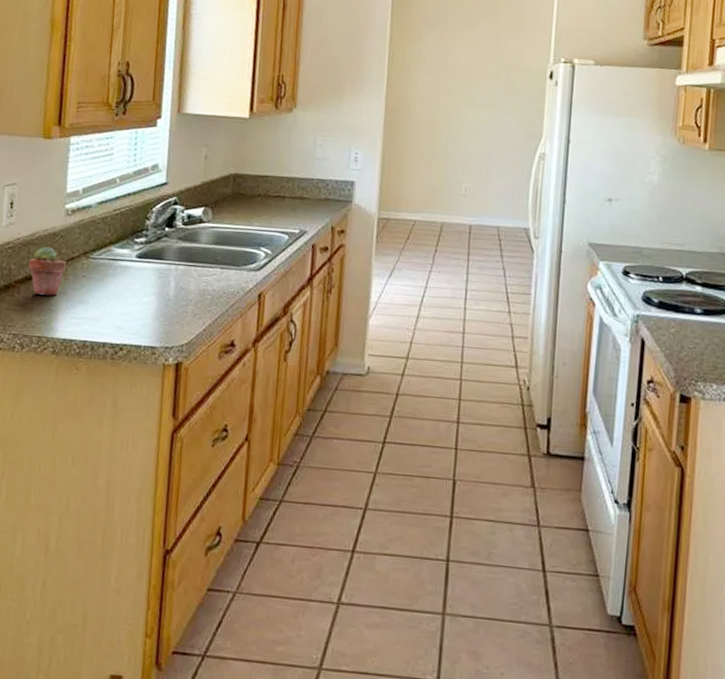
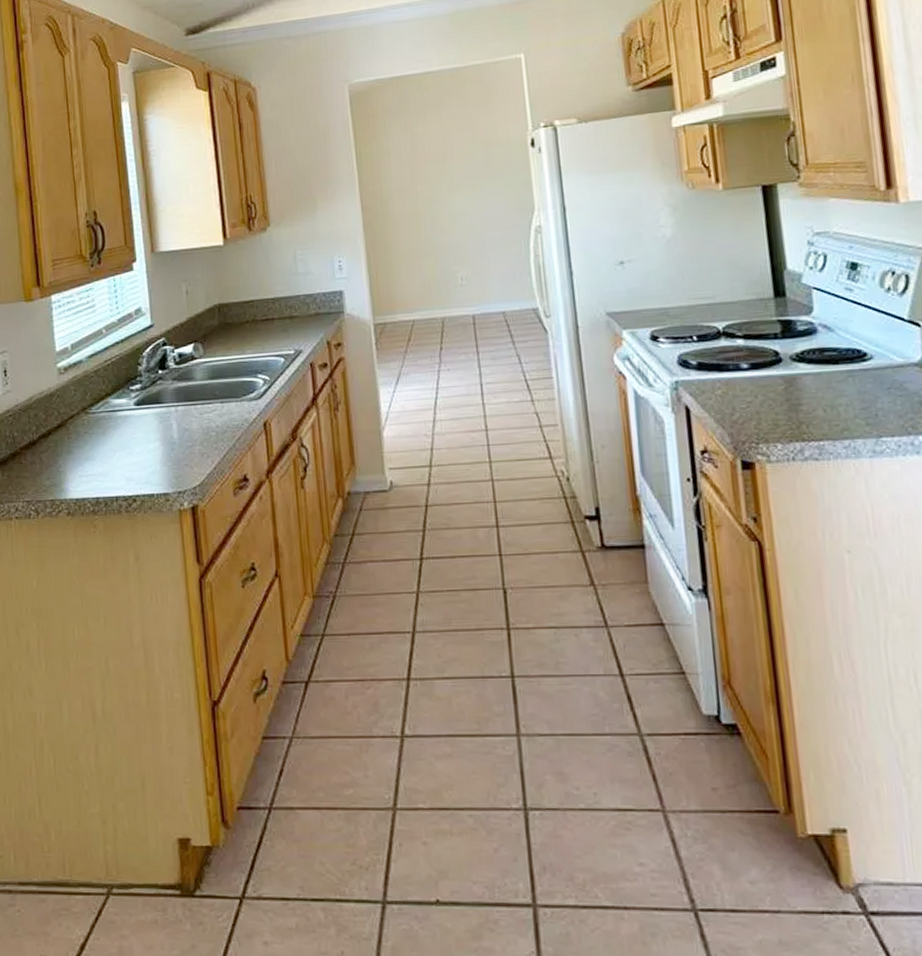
potted succulent: present [28,246,66,296] -> none [30,408,67,458]

